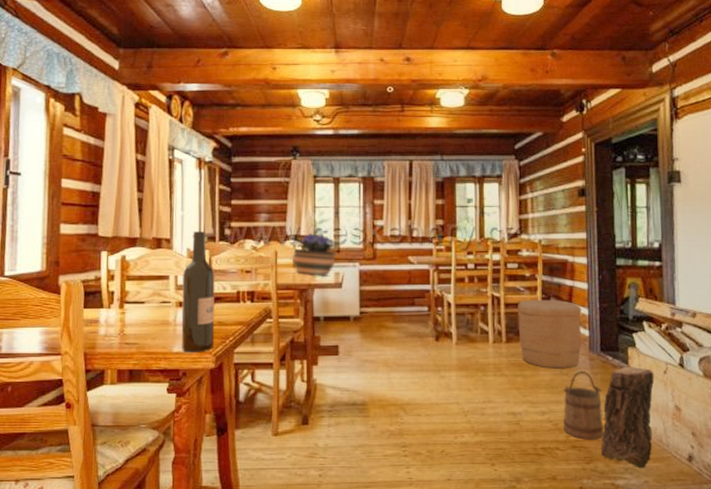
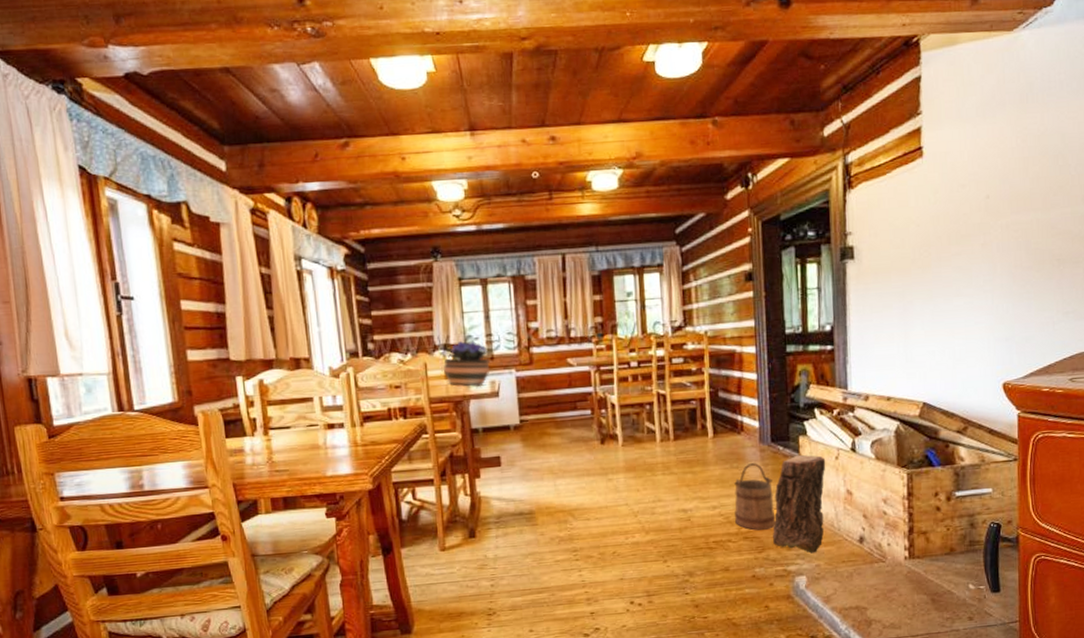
wine bottle: present [181,231,215,352] -> none [327,347,370,475]
basket: present [517,299,582,369] -> none [684,393,751,464]

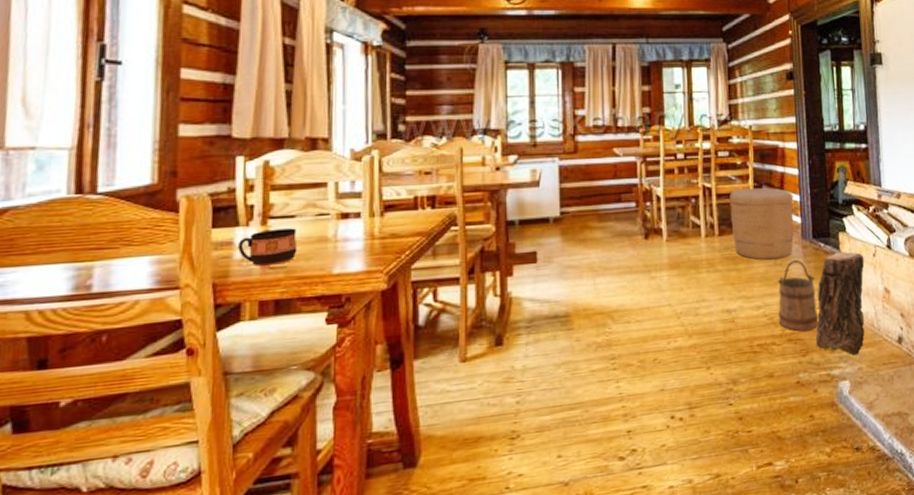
cup: none [248,437,296,470] -> present [238,228,298,266]
potted flower: present [442,340,492,388] -> none [482,126,535,176]
basket: none [684,393,751,464] -> present [729,187,794,260]

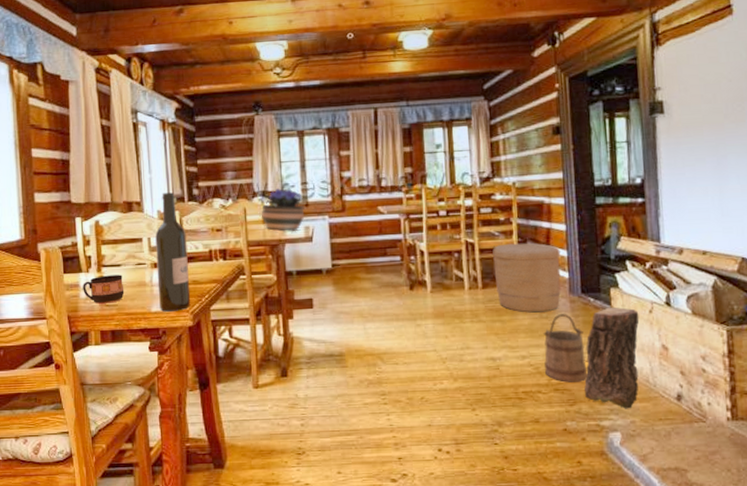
wine bottle: none [343,128,387,273] -> present [155,192,191,312]
potted flower: none [482,126,535,176] -> present [261,188,307,232]

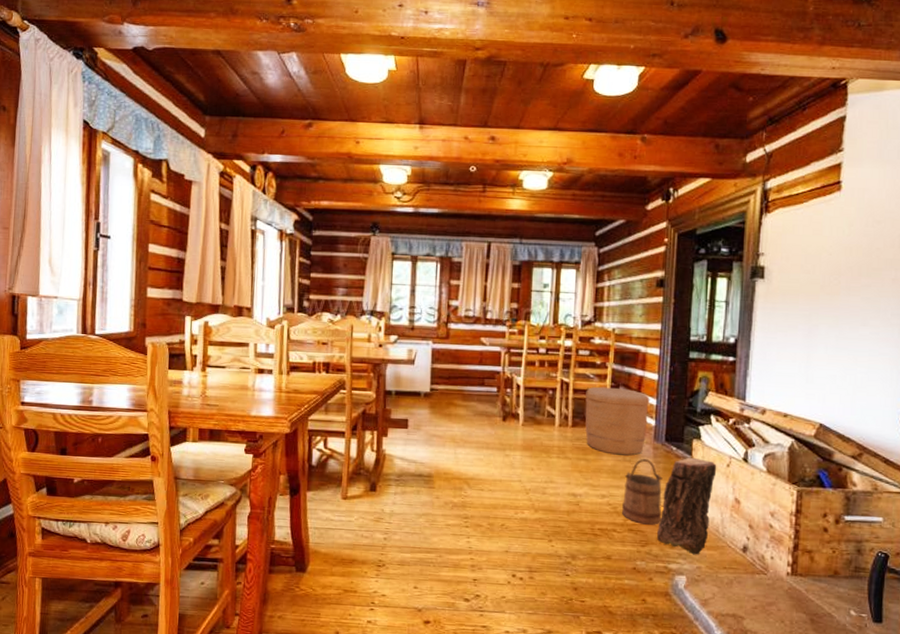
cup: present [83,275,125,304] -> none [186,375,227,403]
wine bottle: present [155,192,191,312] -> none [259,301,293,417]
potted flower: present [261,188,307,232] -> none [368,310,413,353]

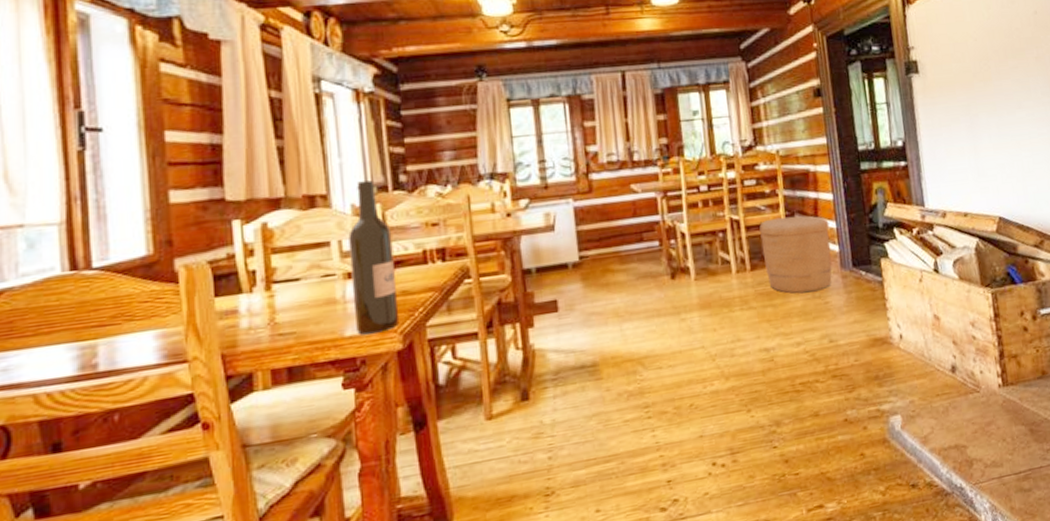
wine bottle: none [259,301,293,417] -> present [348,180,400,335]
bucket: present [622,459,663,525] -> none [816,291,864,367]
log: present [657,457,717,554] -> none [861,278,915,388]

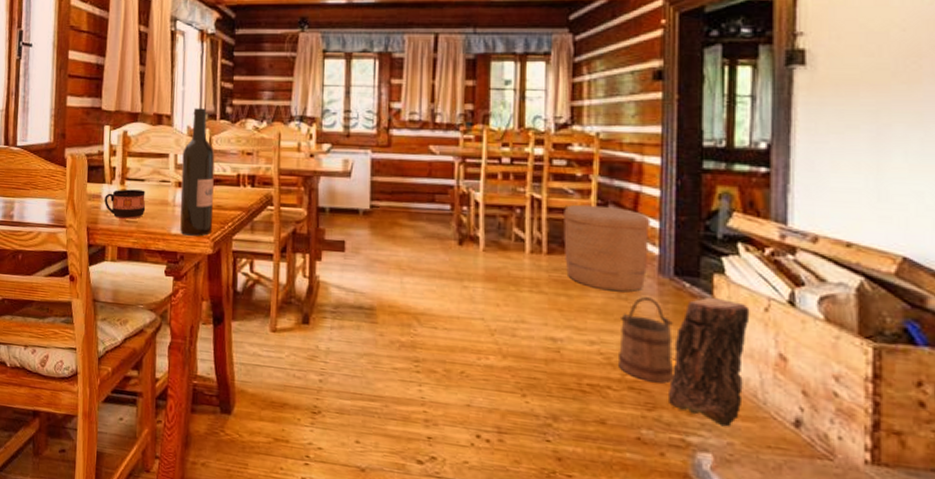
cup: none [244,291,306,334] -> present [104,189,146,219]
bucket: none [816,291,864,367] -> present [619,297,674,384]
log: none [861,278,915,388] -> present [669,296,750,426]

